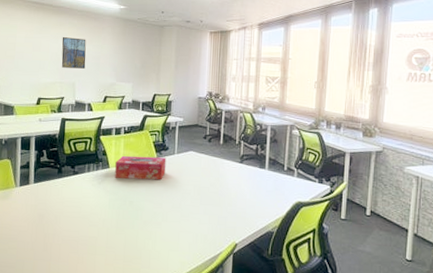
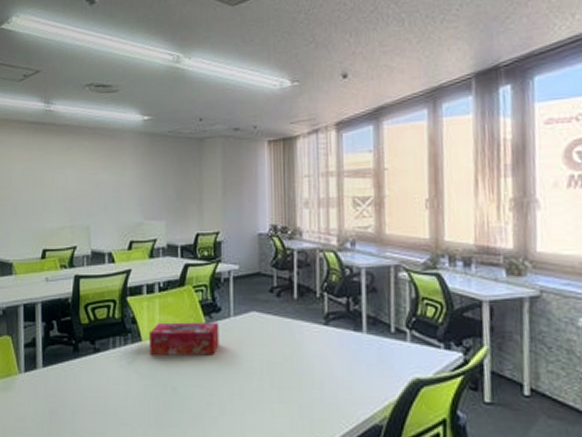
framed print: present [61,37,86,69] -> none [70,164,103,207]

